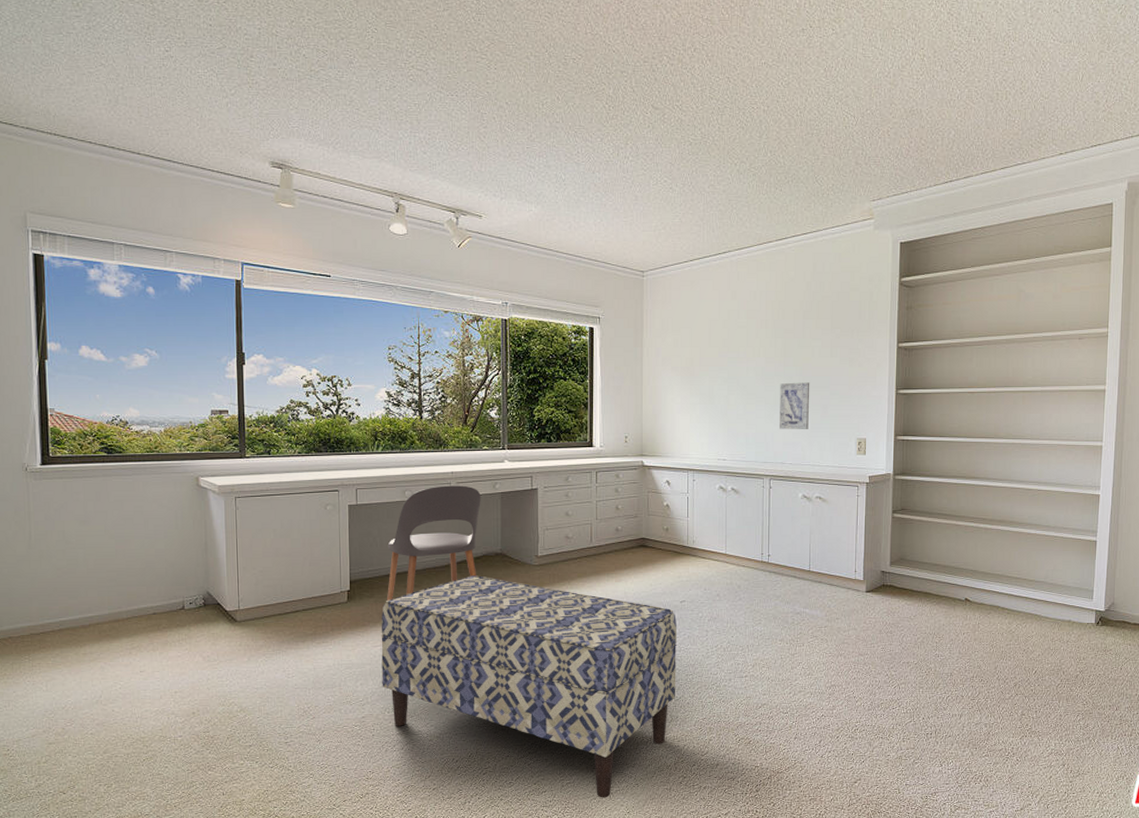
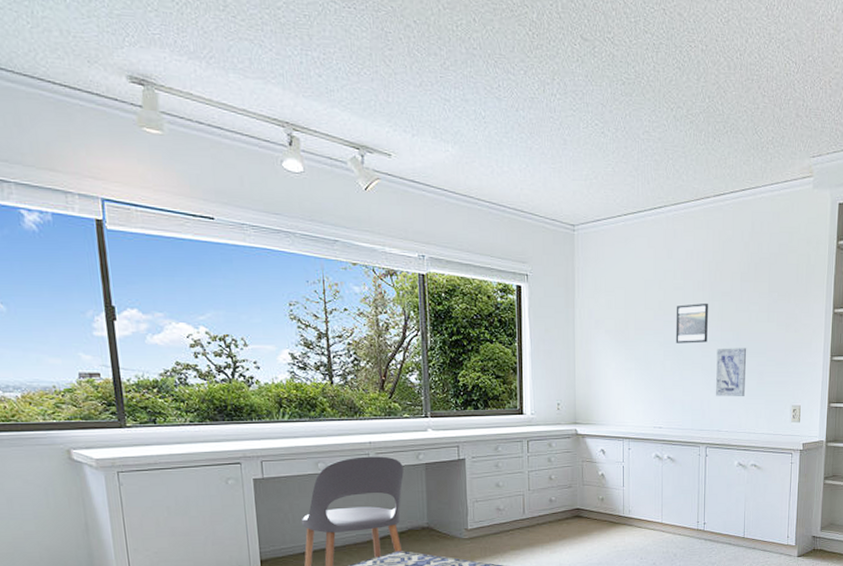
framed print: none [739,340,771,379] -> present [675,303,708,344]

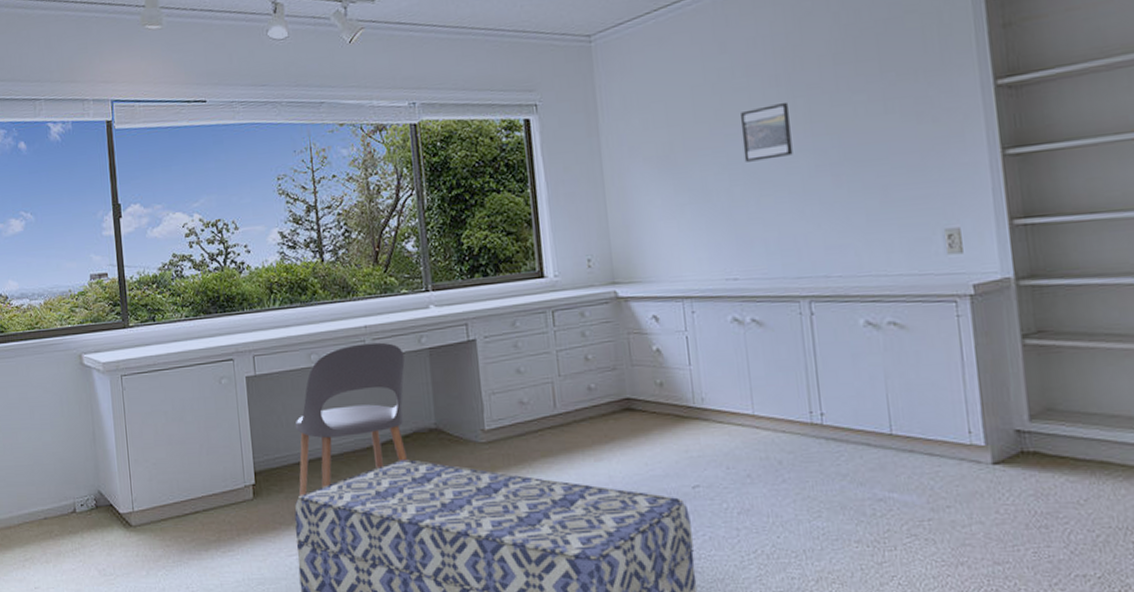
wall art: present [716,348,747,396] -> none [809,155,863,228]

